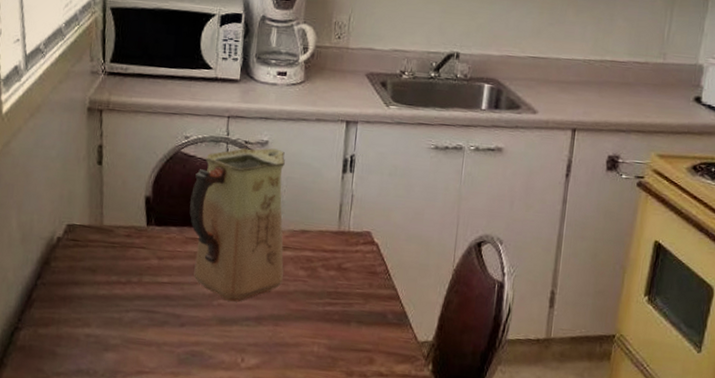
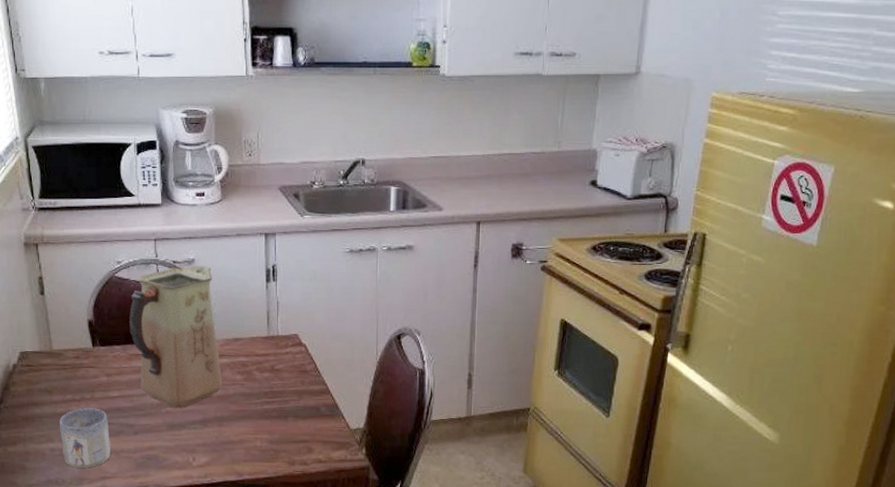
mug: none [98,292,154,360] -> present [60,408,111,468]

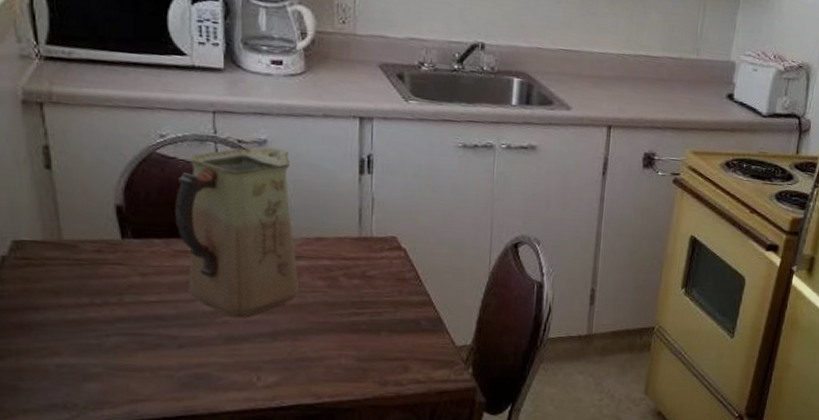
mug: present [60,408,111,468] -> none [71,314,144,389]

